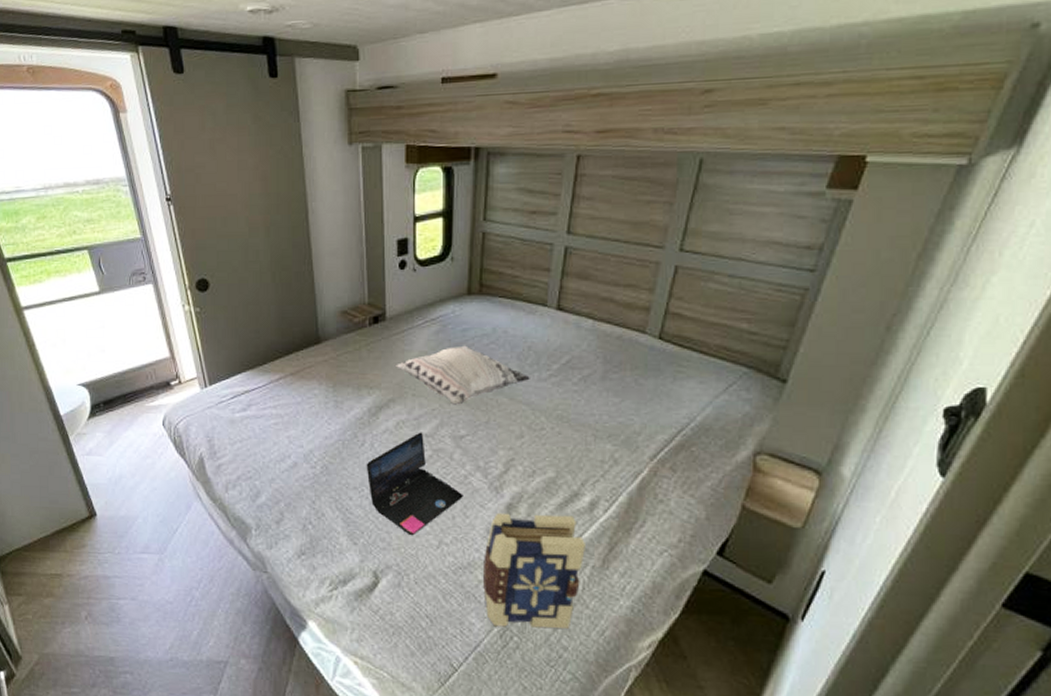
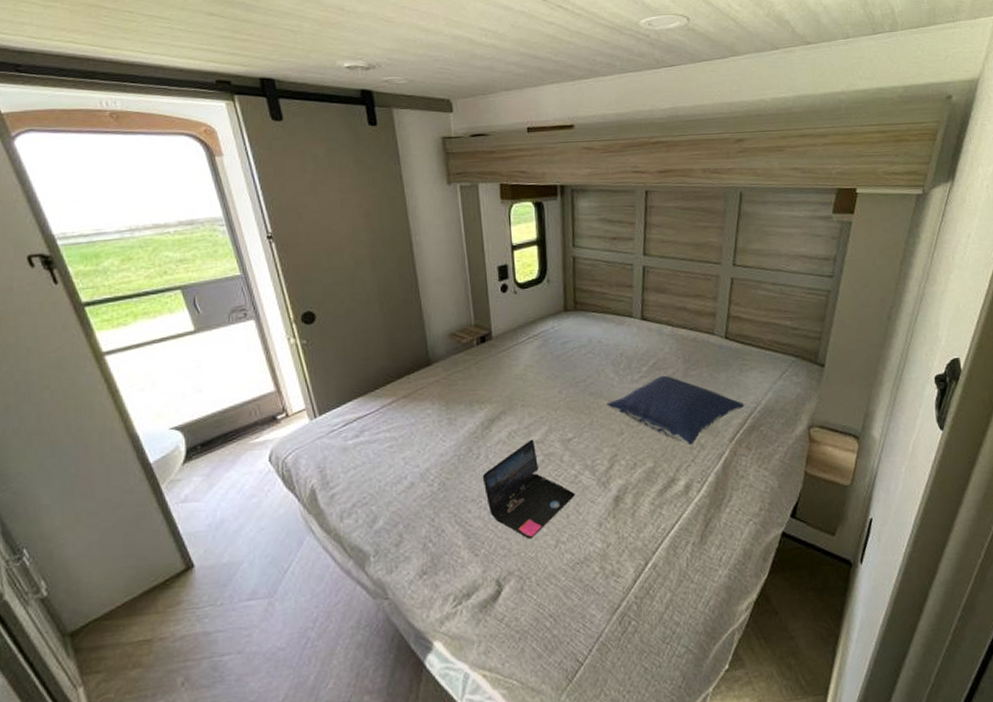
decorative pillow: present [396,345,530,405] -> none [504,356,624,411]
book: present [483,512,585,629] -> none [598,499,685,615]
pillow: none [507,375,674,458] -> present [607,375,745,445]

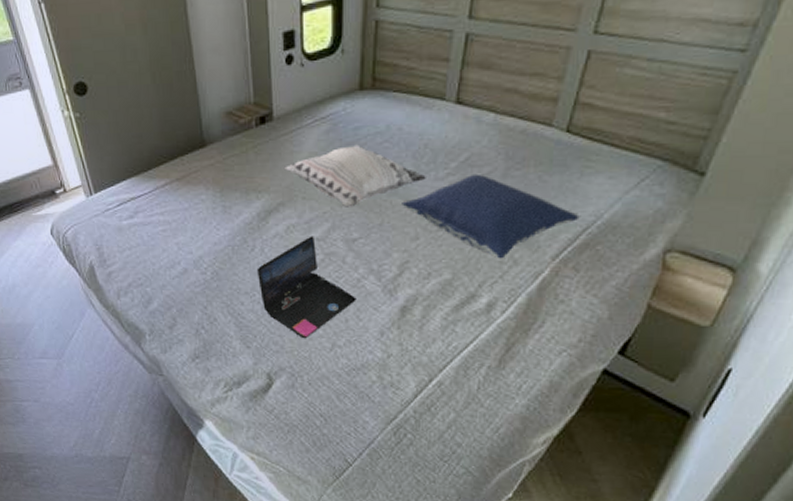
decorative pillow: none [504,356,624,411] -> present [284,144,426,207]

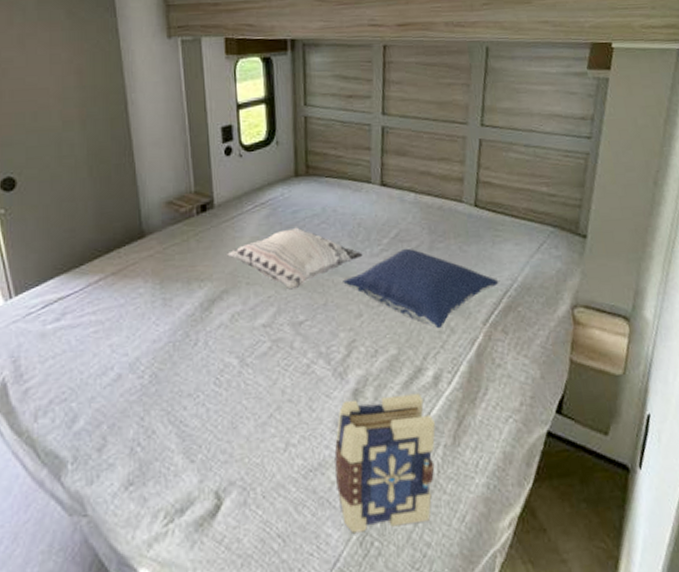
laptop: present [256,236,356,339] -> none [200,322,308,442]
book: none [377,315,481,427] -> present [334,393,436,534]

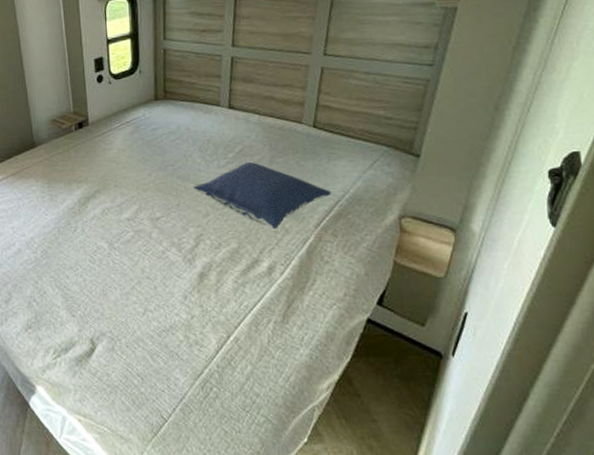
decorative pillow: present [227,227,363,290] -> none [99,142,211,192]
book: present [334,393,436,534] -> none [183,279,268,380]

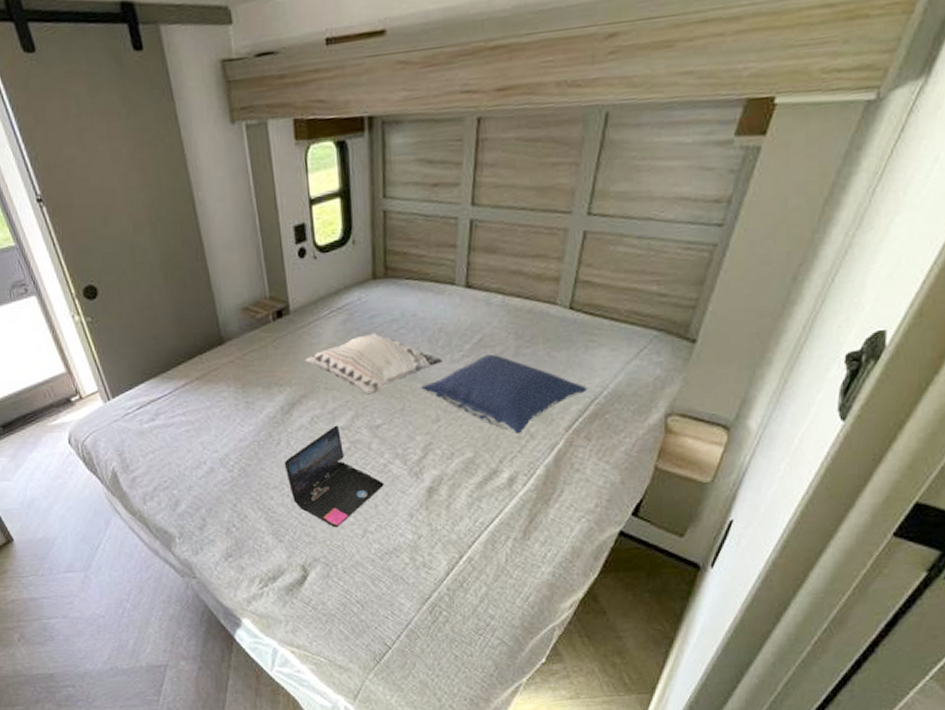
laptop: none [79,216,162,306] -> present [284,425,384,528]
decorative pillow: none [99,142,211,192] -> present [305,333,443,395]

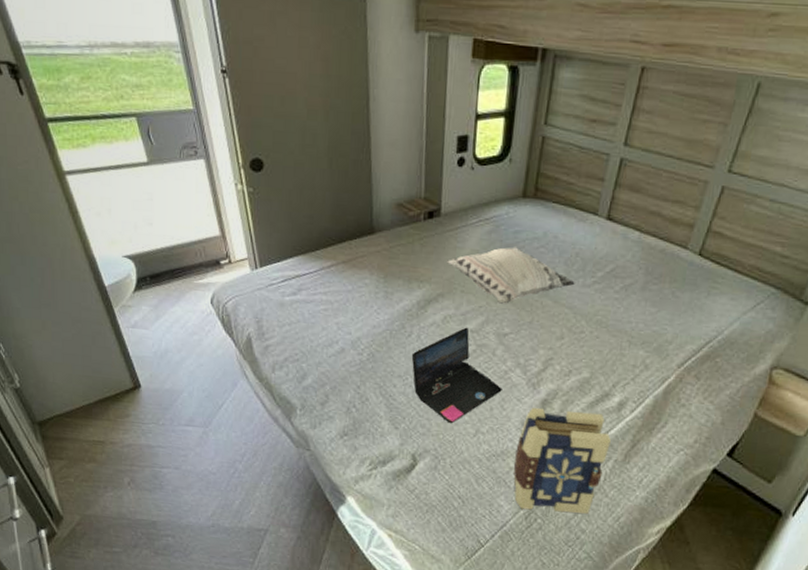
book: none [409,492,506,604] -> present [514,407,611,514]
pillow: present [421,354,588,434] -> none [551,284,704,363]

